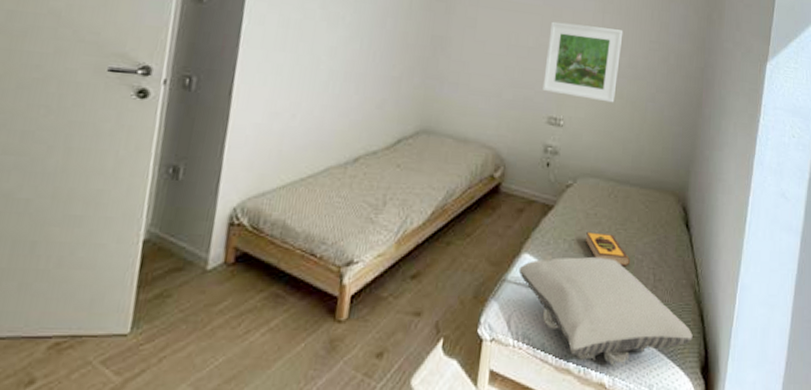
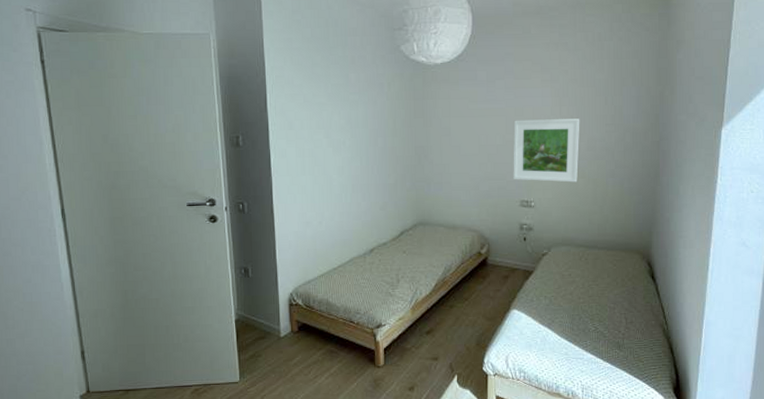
pillow: present [519,256,693,366] -> none [510,308,664,390]
hardback book: present [585,231,631,266] -> none [562,289,604,314]

